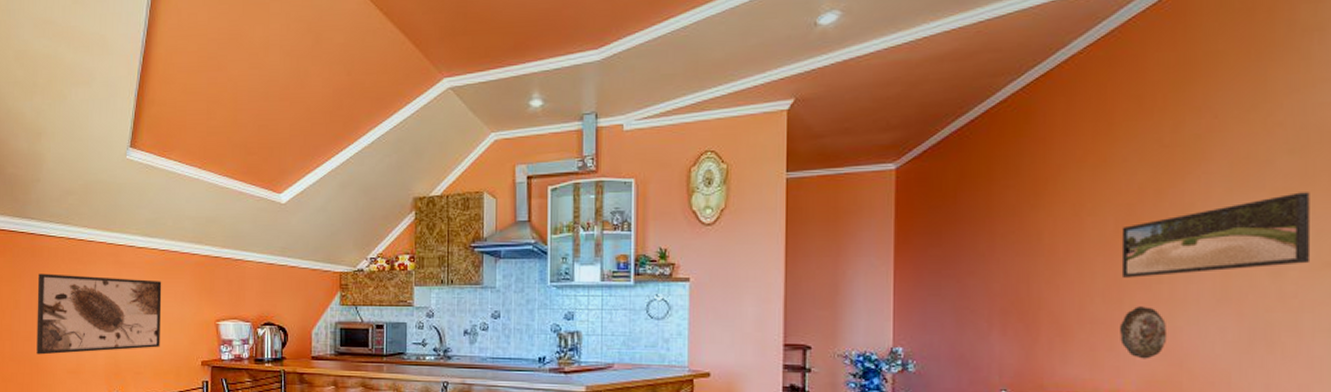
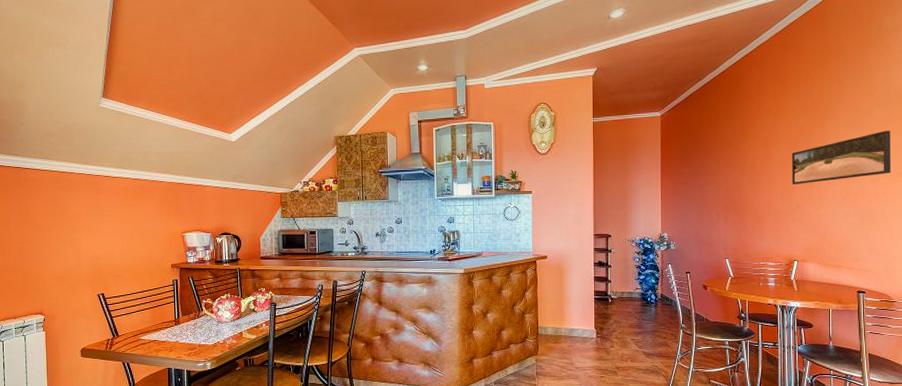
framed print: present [36,273,162,355] -> none [25,199,136,265]
decorative plate: present [1119,306,1168,359] -> none [791,202,817,235]

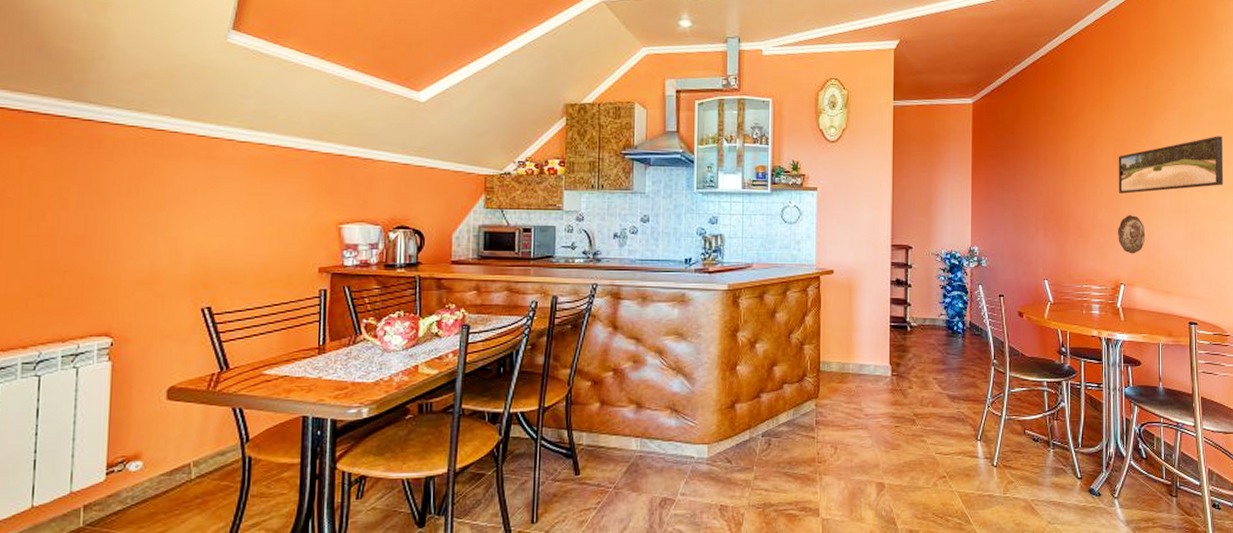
decorative plate: none [791,202,817,235] -> present [1117,215,1146,254]

